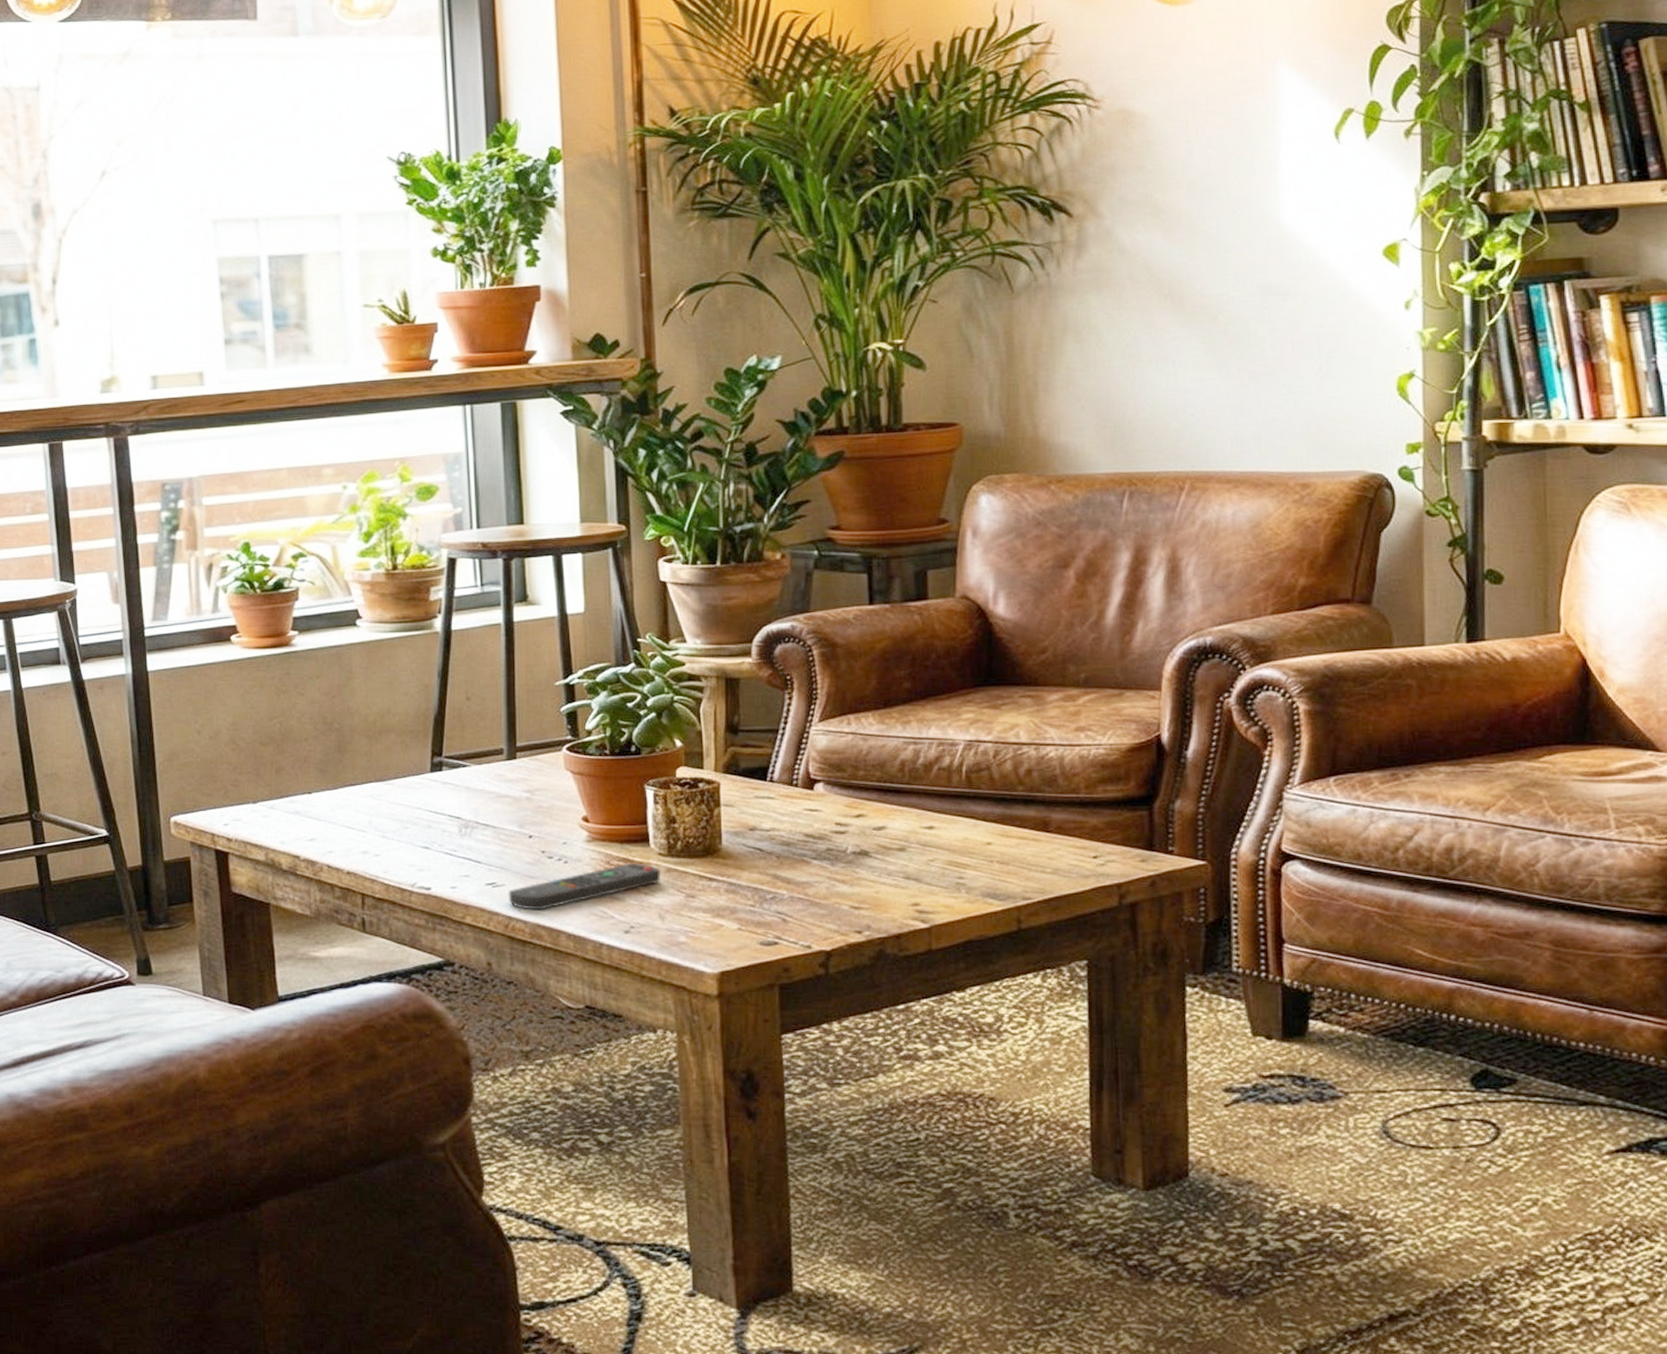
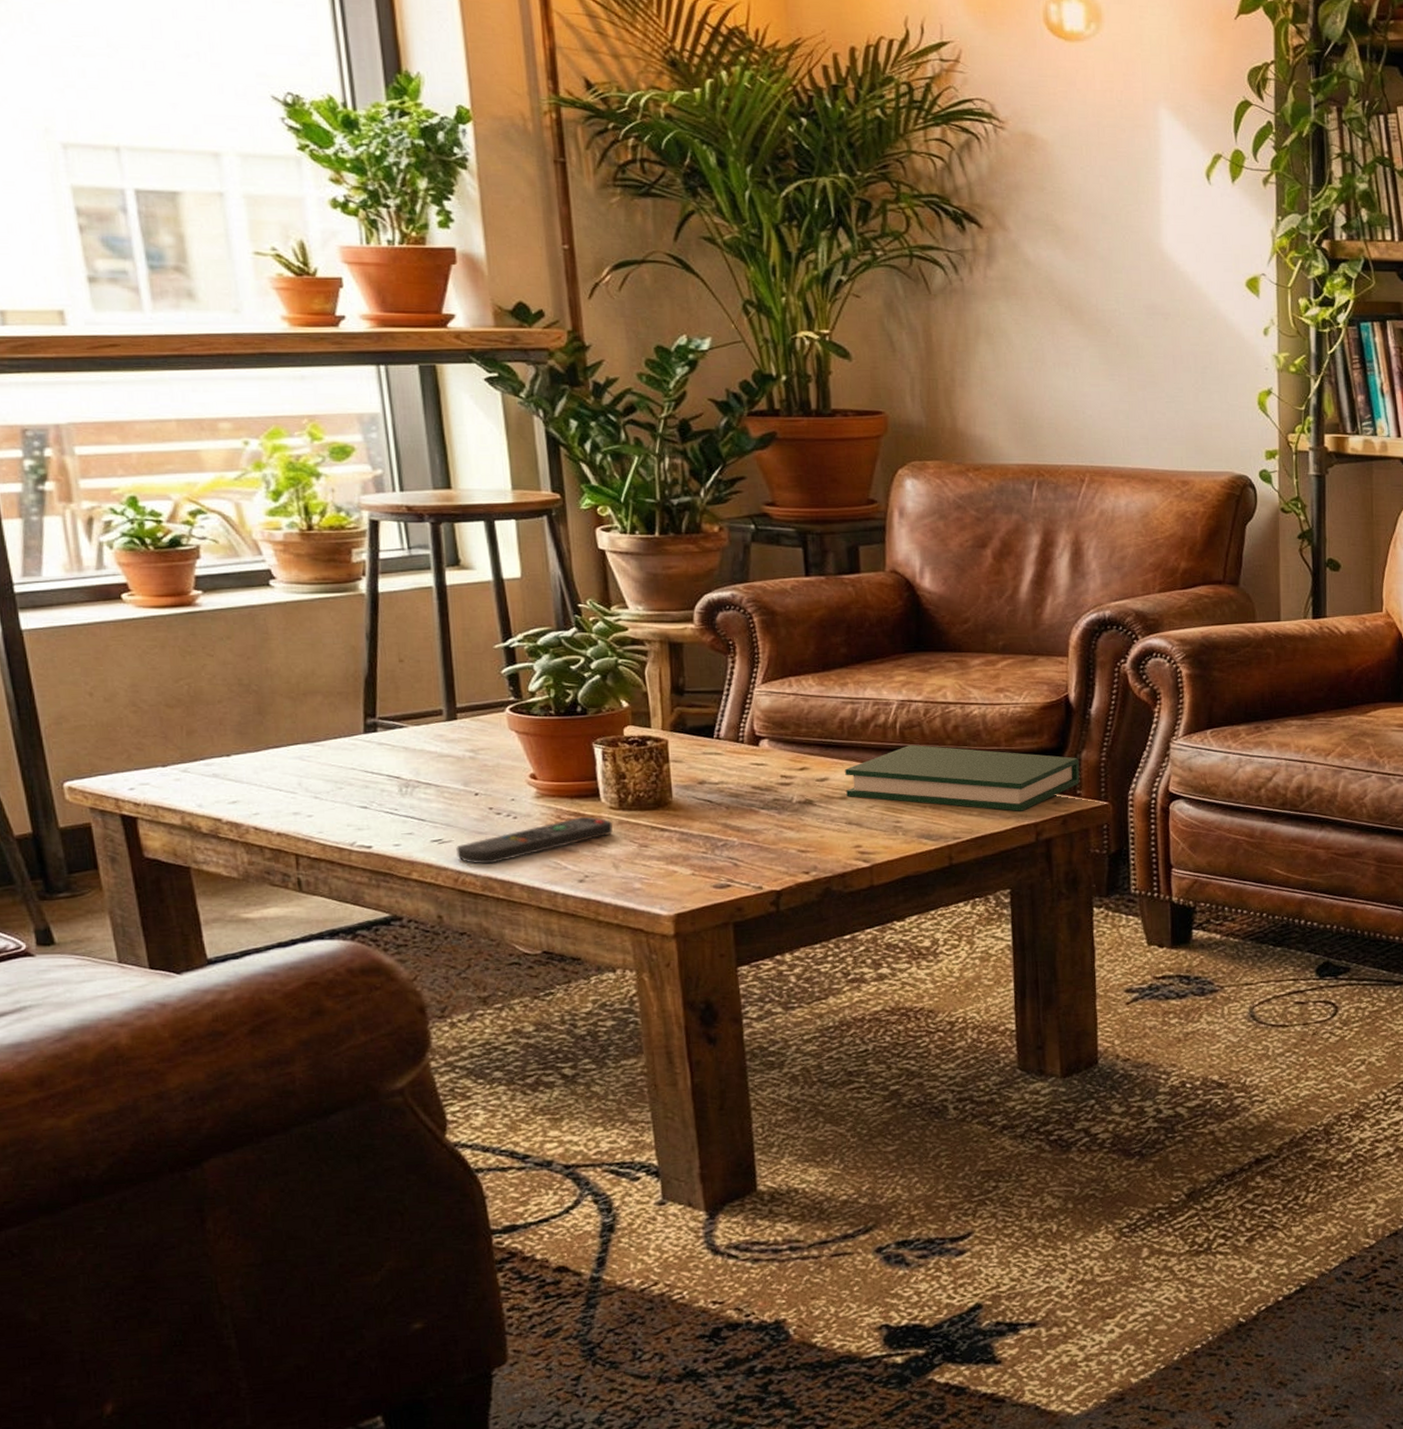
hardback book: none [904,790,1173,869] -> present [845,744,1080,811]

